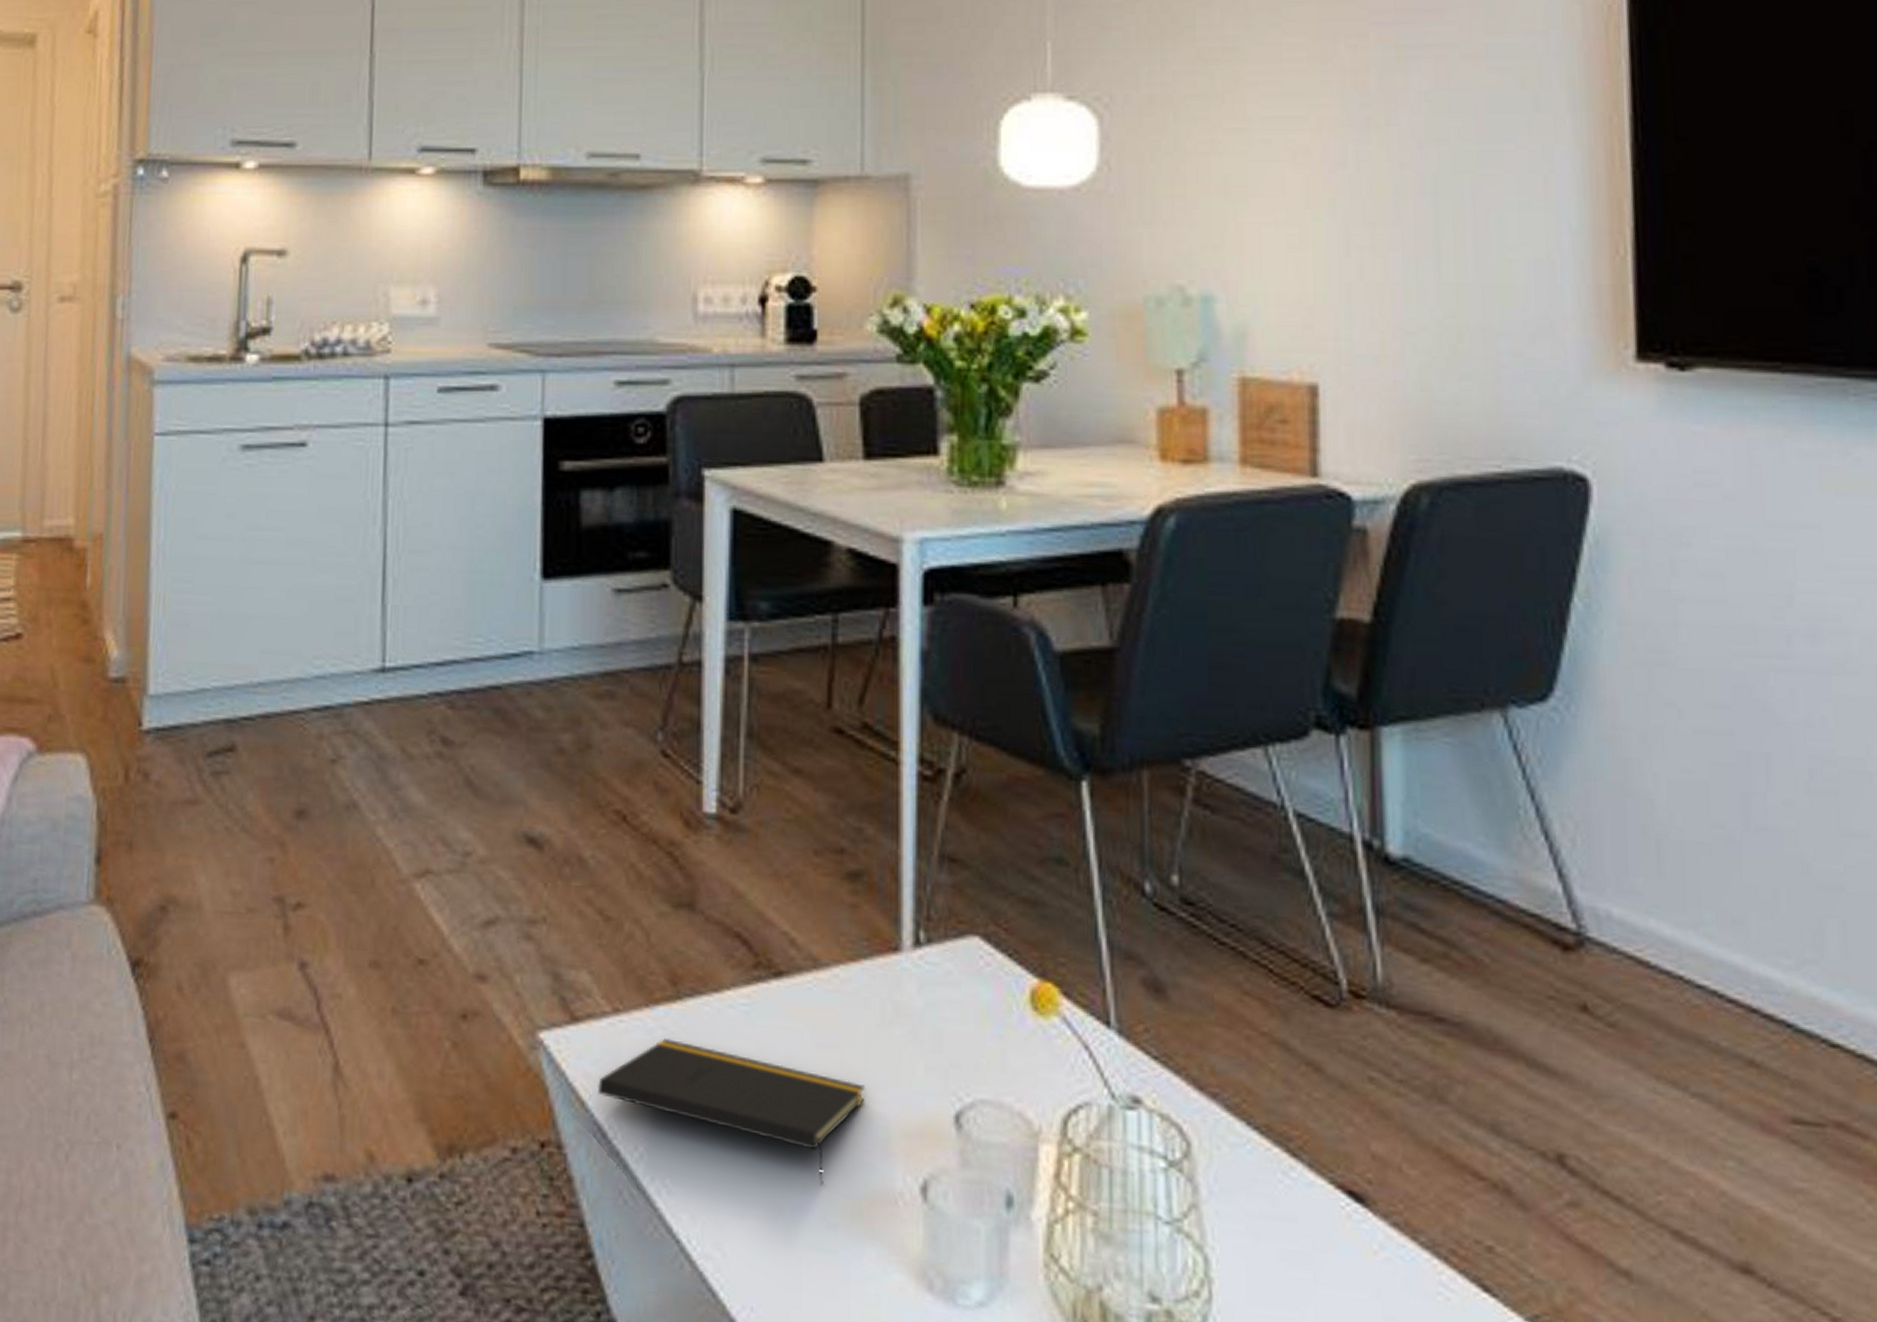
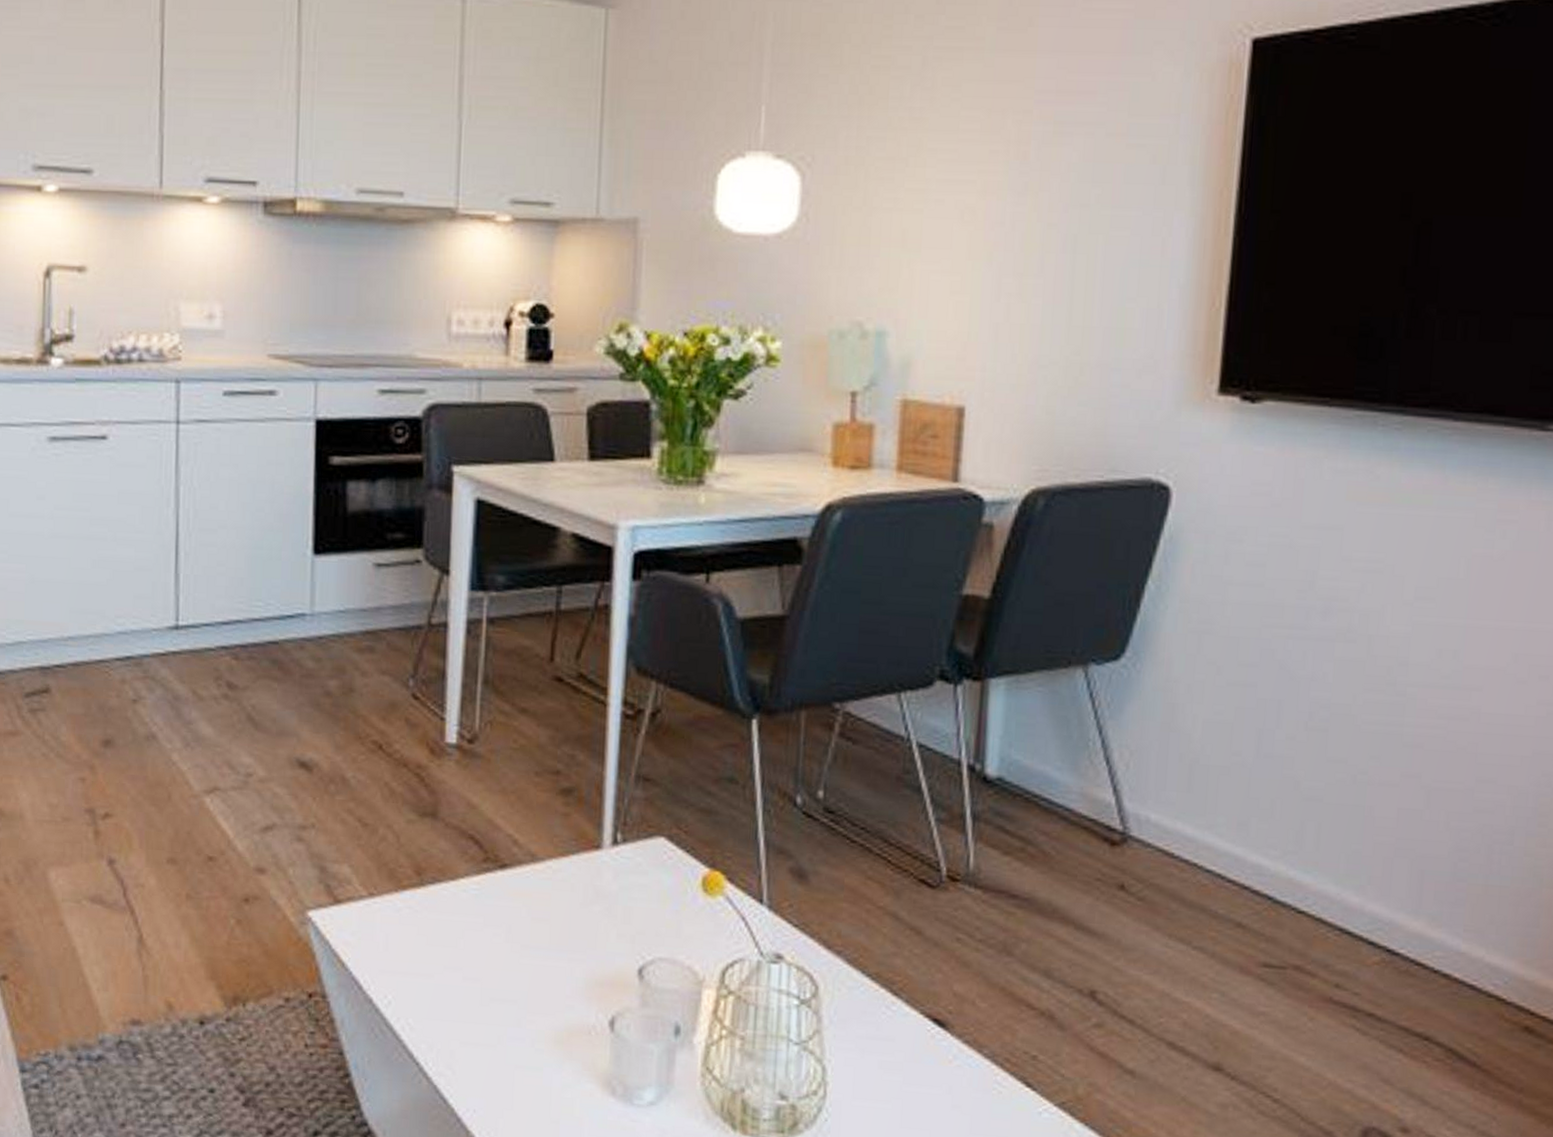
notepad: present [598,1038,865,1186] -> none [355,915,569,1022]

